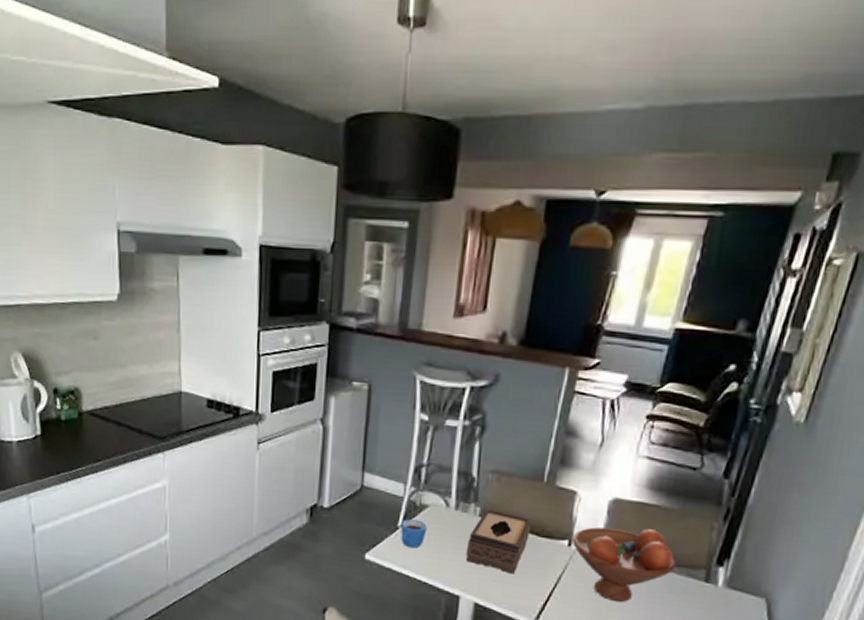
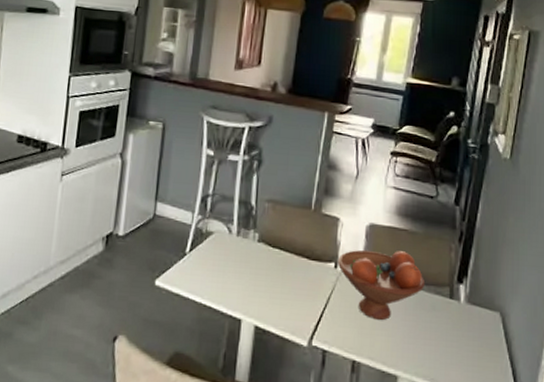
mug: present [400,519,427,549] -> none [188,245,212,274]
tissue box: present [466,509,531,574] -> none [246,234,302,296]

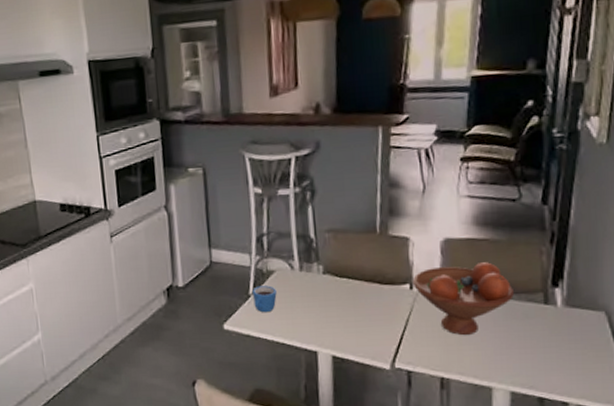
mug: none [188,245,212,274] -> present [251,285,277,313]

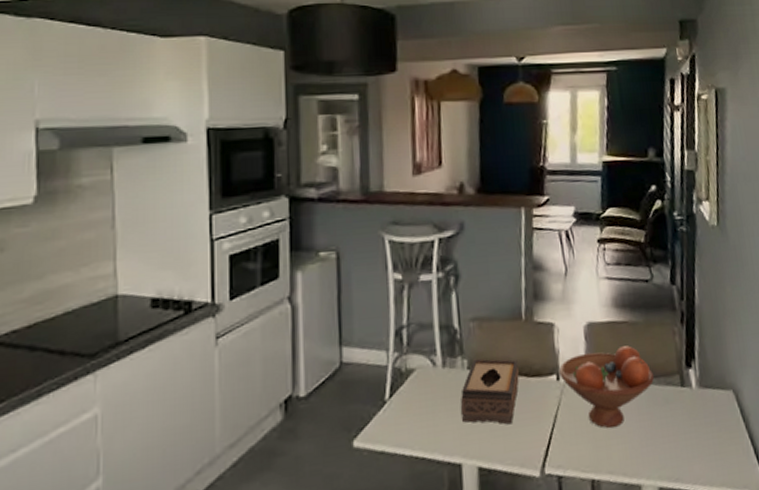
mug: present [251,285,277,313] -> none [388,387,417,422]
tissue box: none [316,265,373,324] -> present [460,358,519,425]

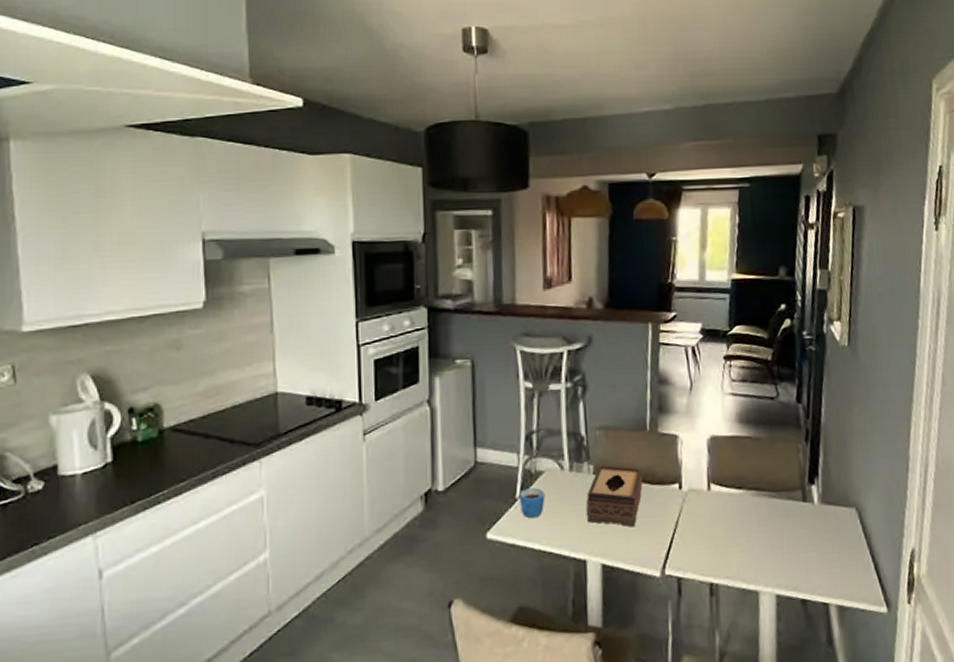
mug: none [388,387,417,422] -> present [518,488,545,519]
fruit bowl: present [558,345,655,429] -> none [681,460,776,537]

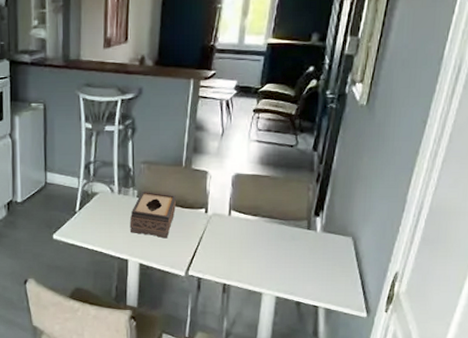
mug: present [518,488,545,519] -> none [78,205,98,227]

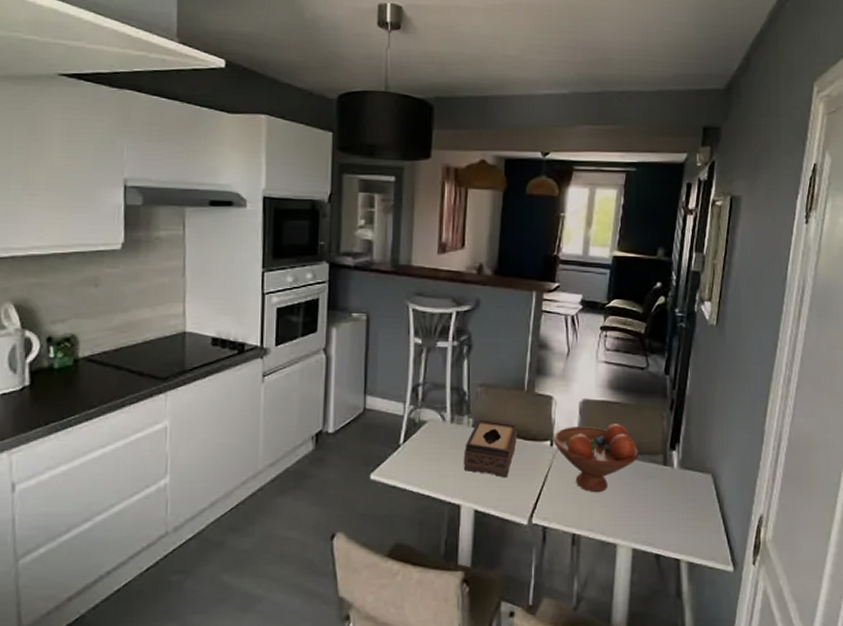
fruit bowl: none [207,194,286,252] -> present [553,424,640,493]

